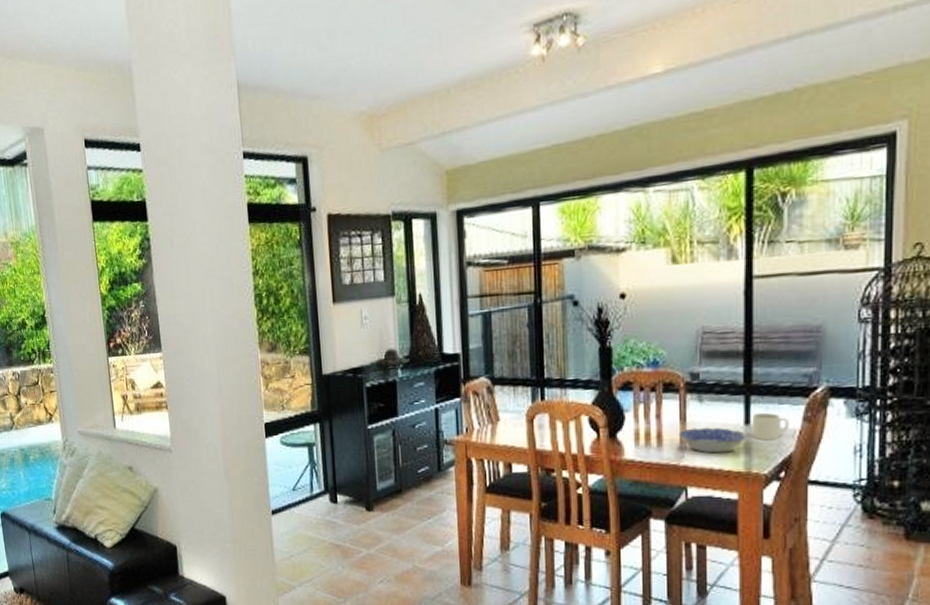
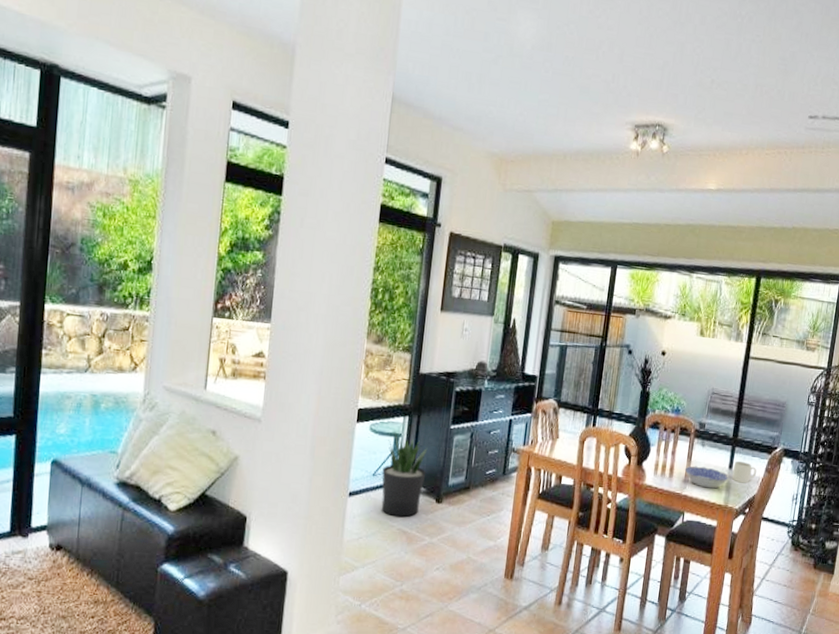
planter: none [302,443,350,531] -> present [381,433,428,518]

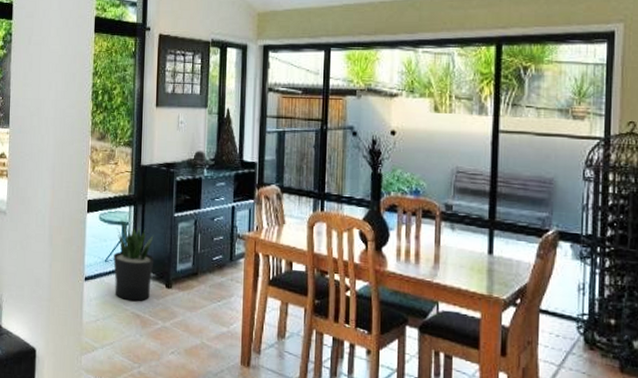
bowl: present [684,466,729,489] -> none [433,251,490,277]
mug: present [732,460,757,484] -> none [493,245,526,271]

